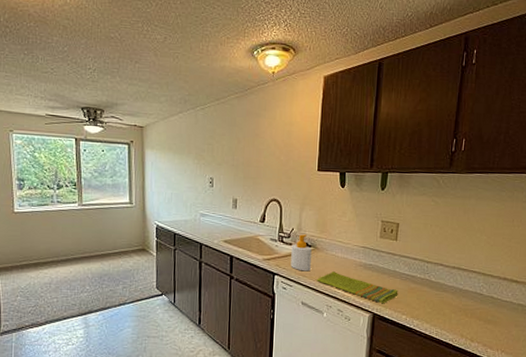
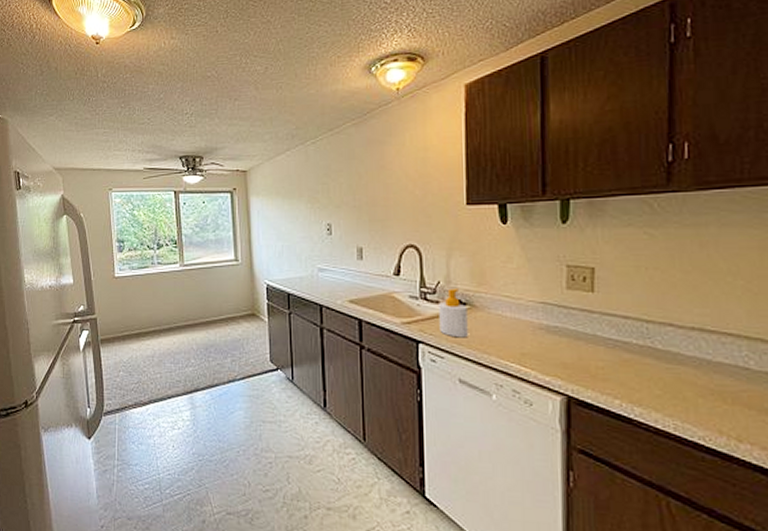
dish towel: present [317,271,398,304] -> none [478,337,604,383]

